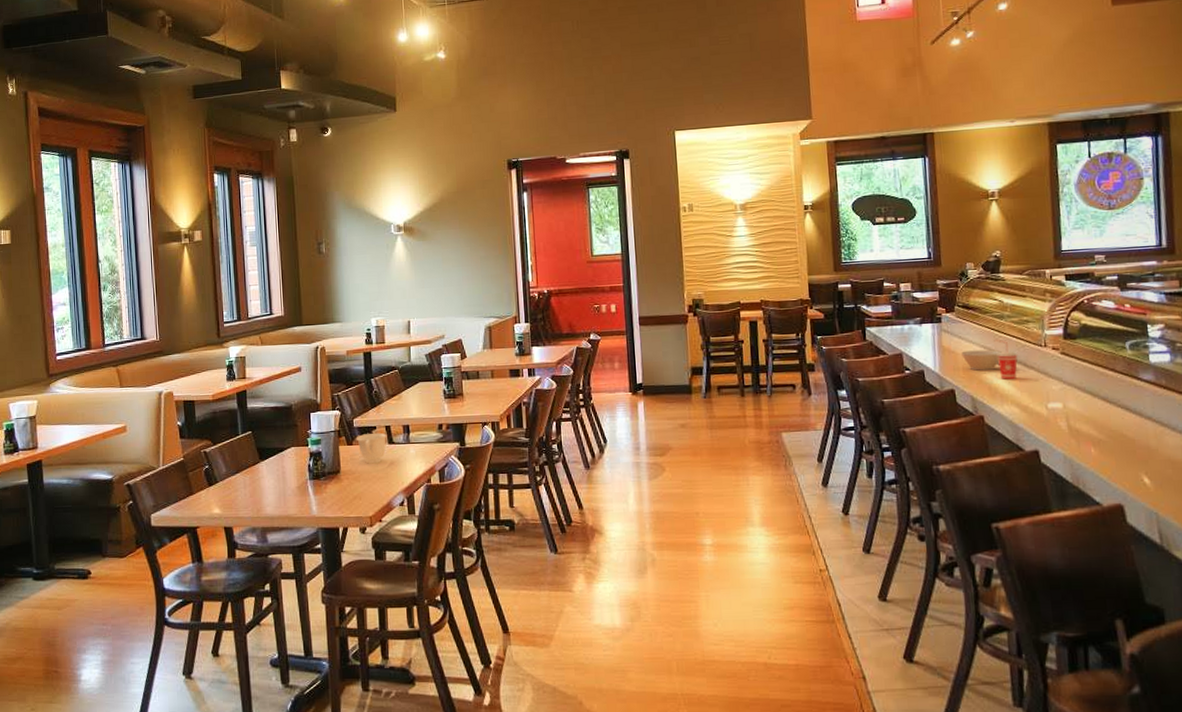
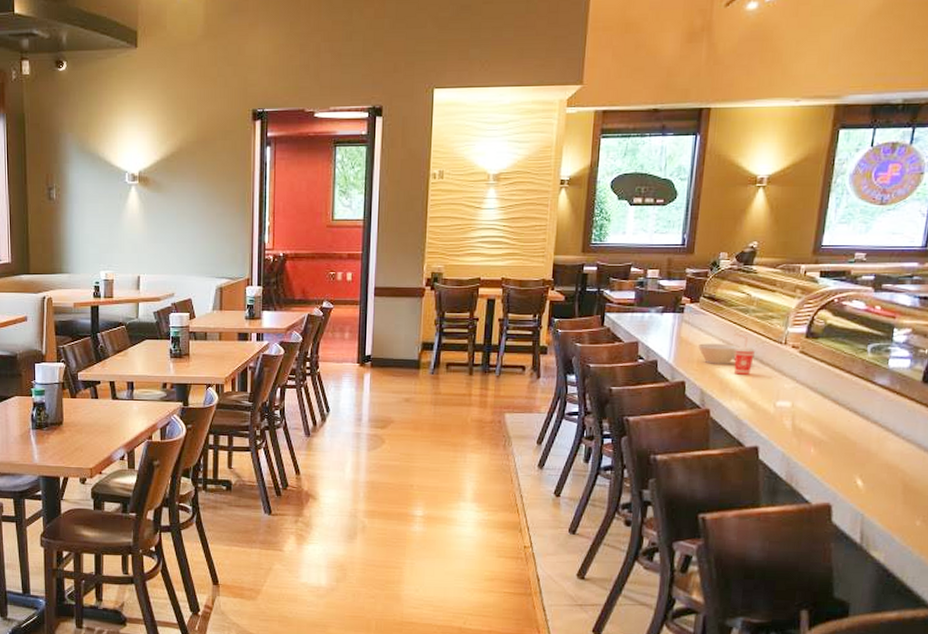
teacup: present [356,432,387,464] -> none [79,387,111,418]

